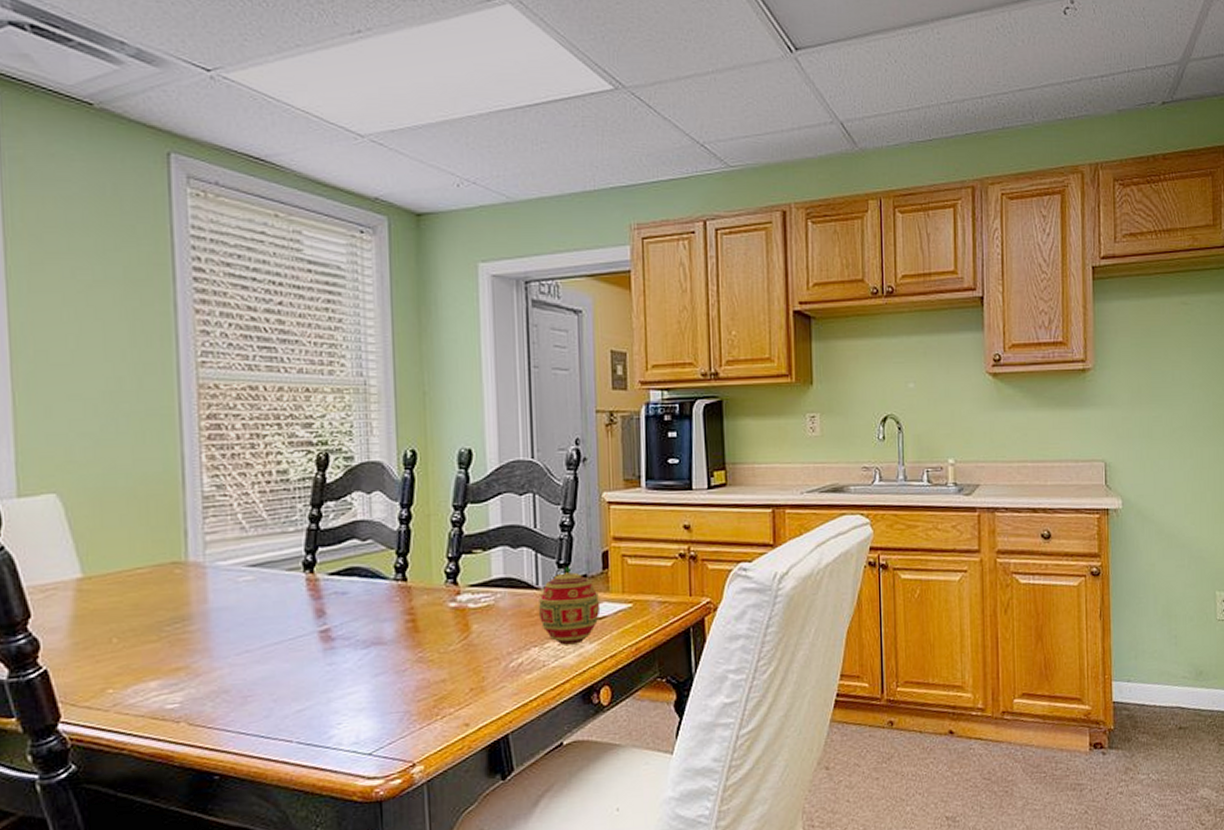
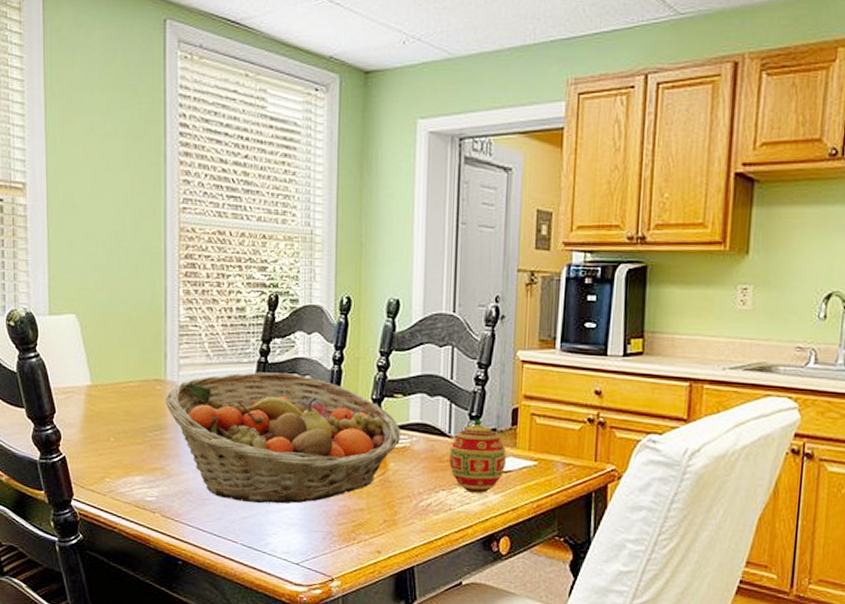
fruit basket: none [187,539,483,693] -> present [165,372,400,504]

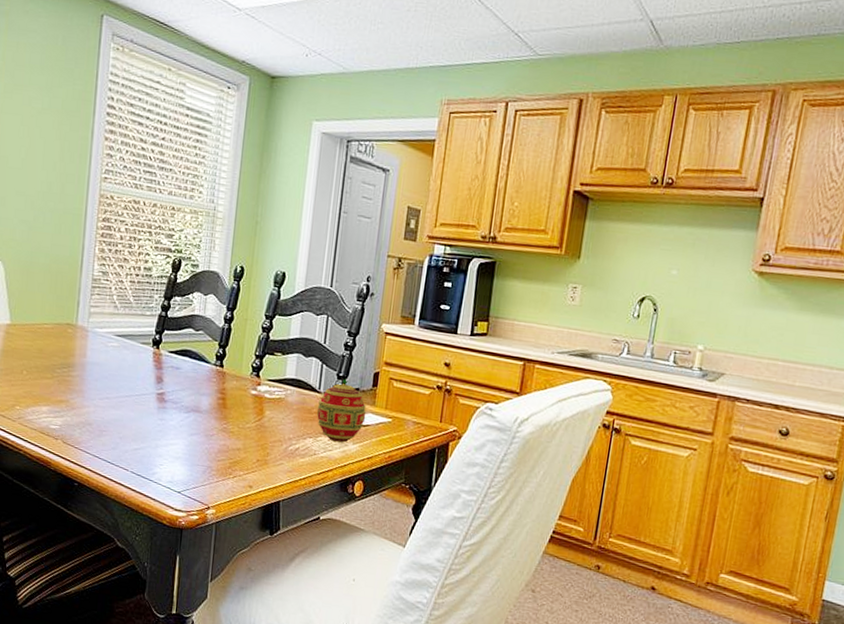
fruit basket: present [165,372,400,504] -> none [74,323,278,440]

